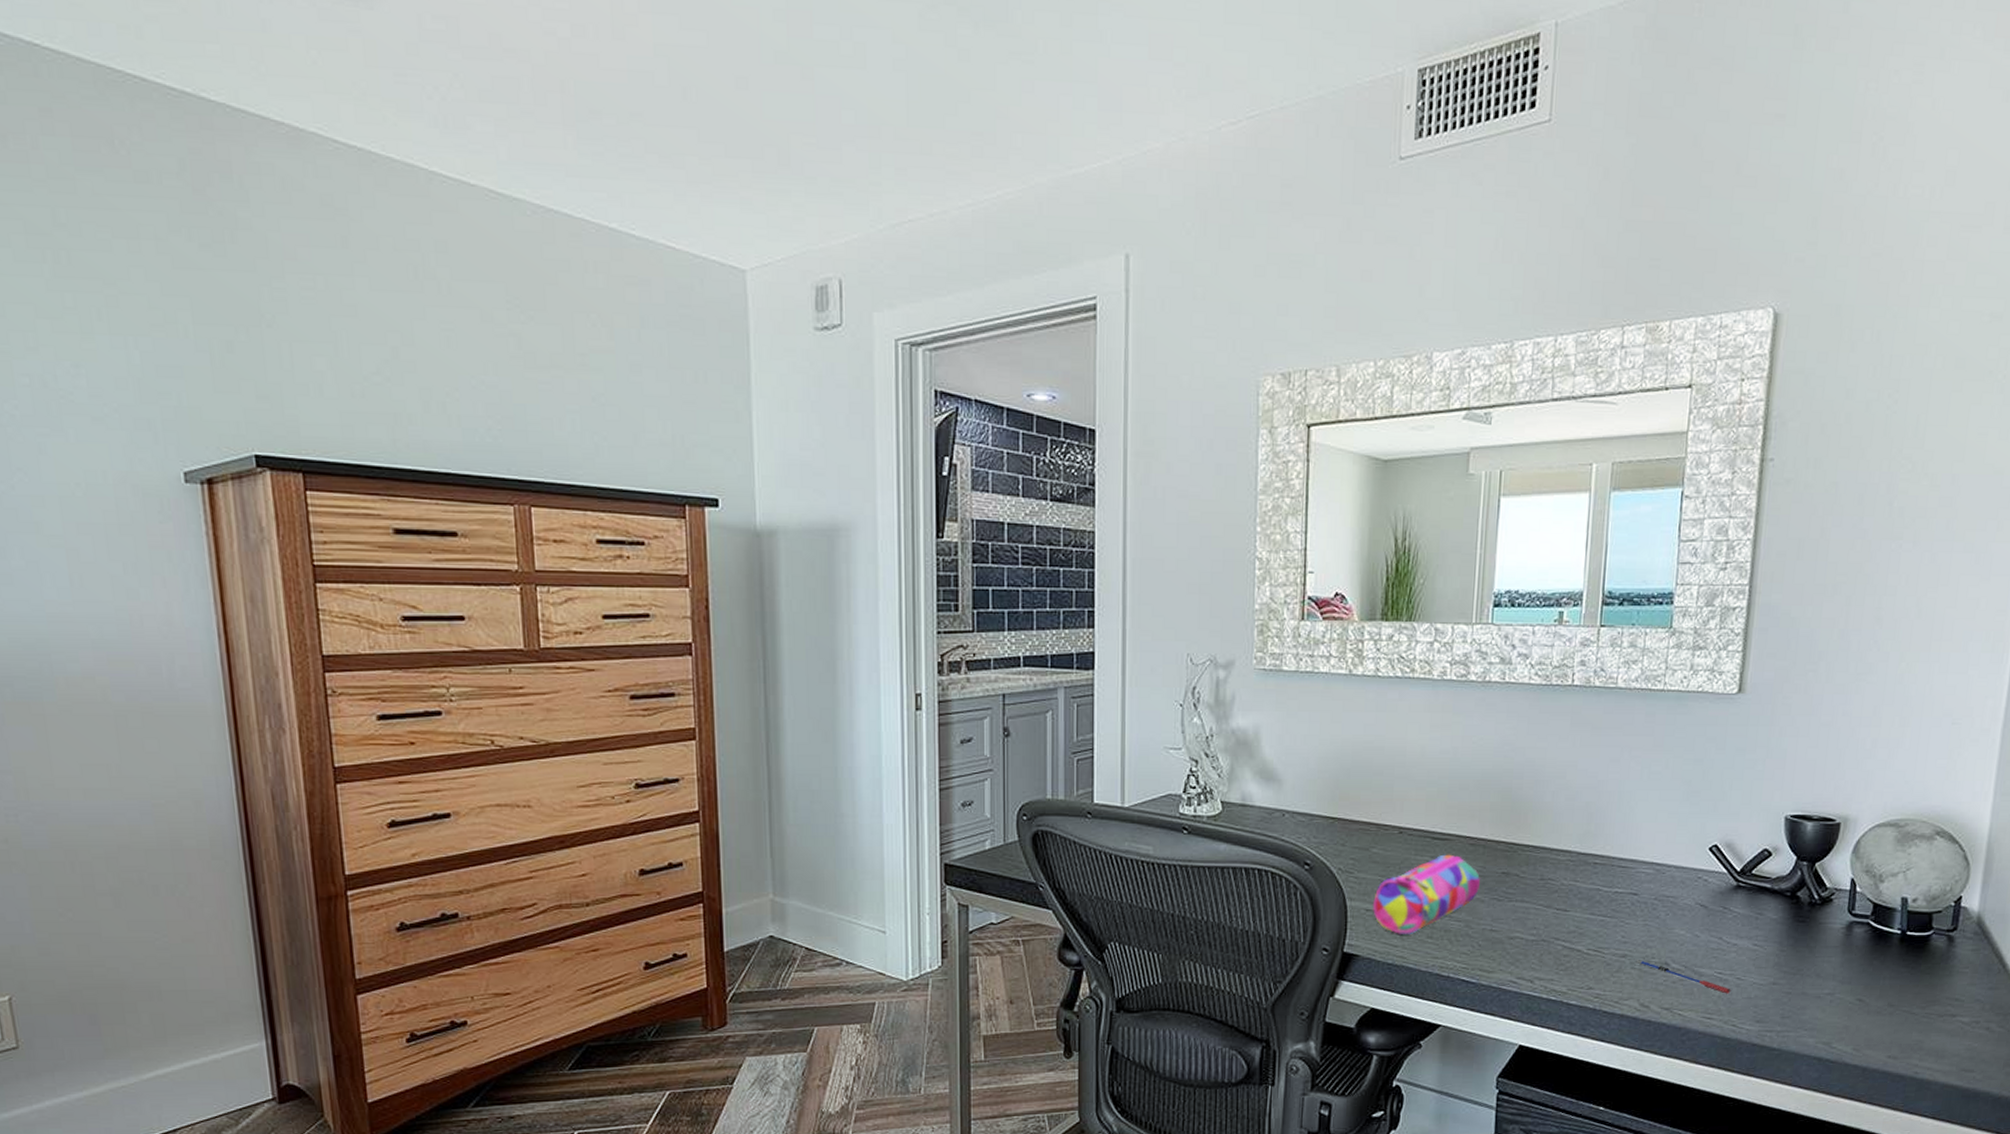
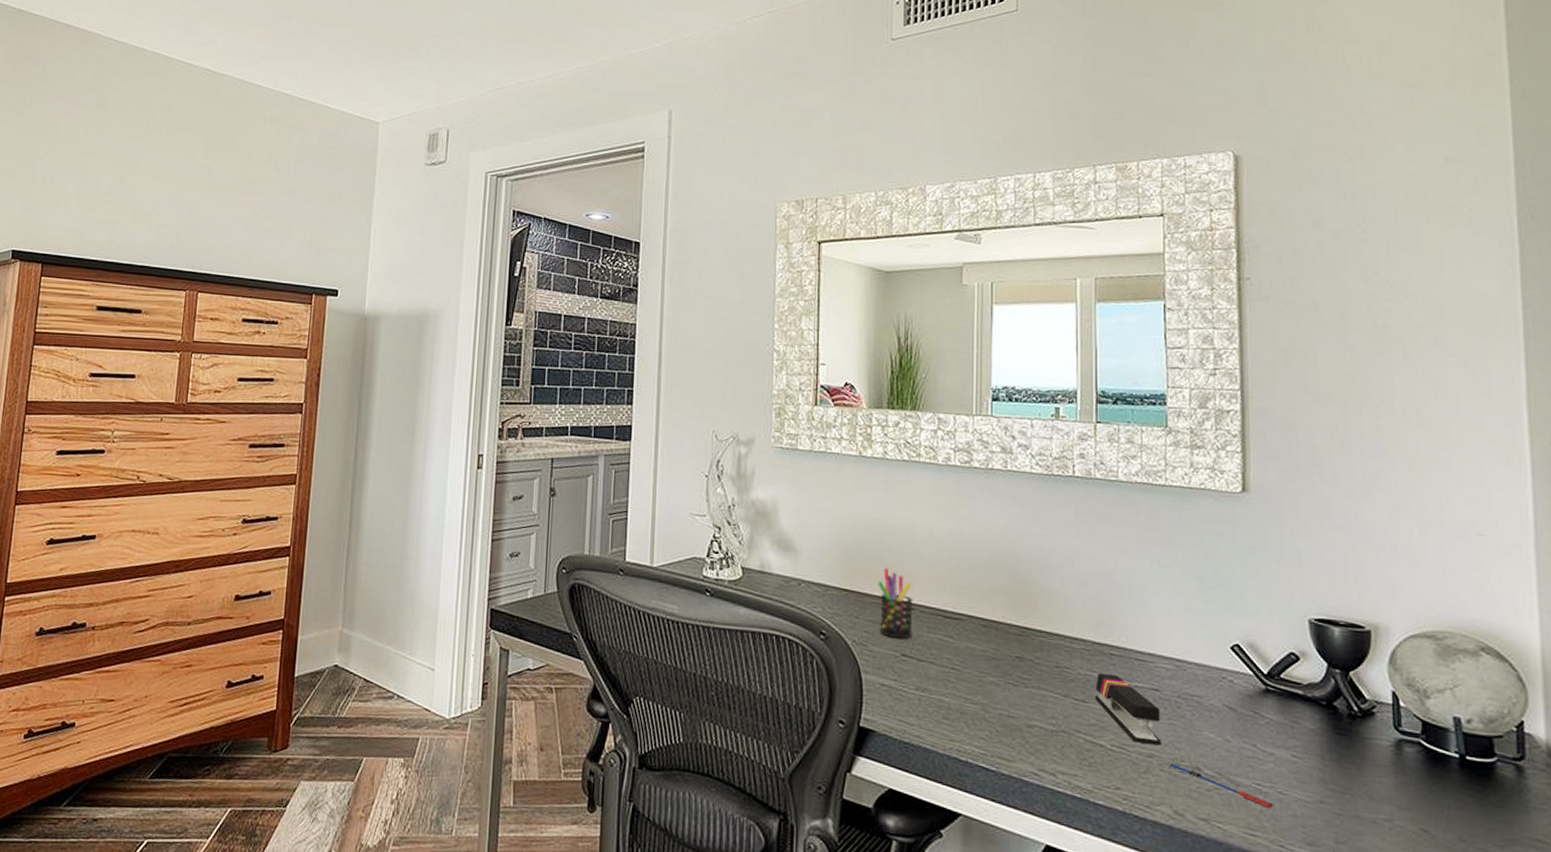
pen holder: none [1365,792,1401,864] -> present [878,567,913,640]
pencil case: present [1372,854,1481,935] -> none [887,633,995,715]
stapler: none [1576,882,1636,946] -> present [1095,673,1161,746]

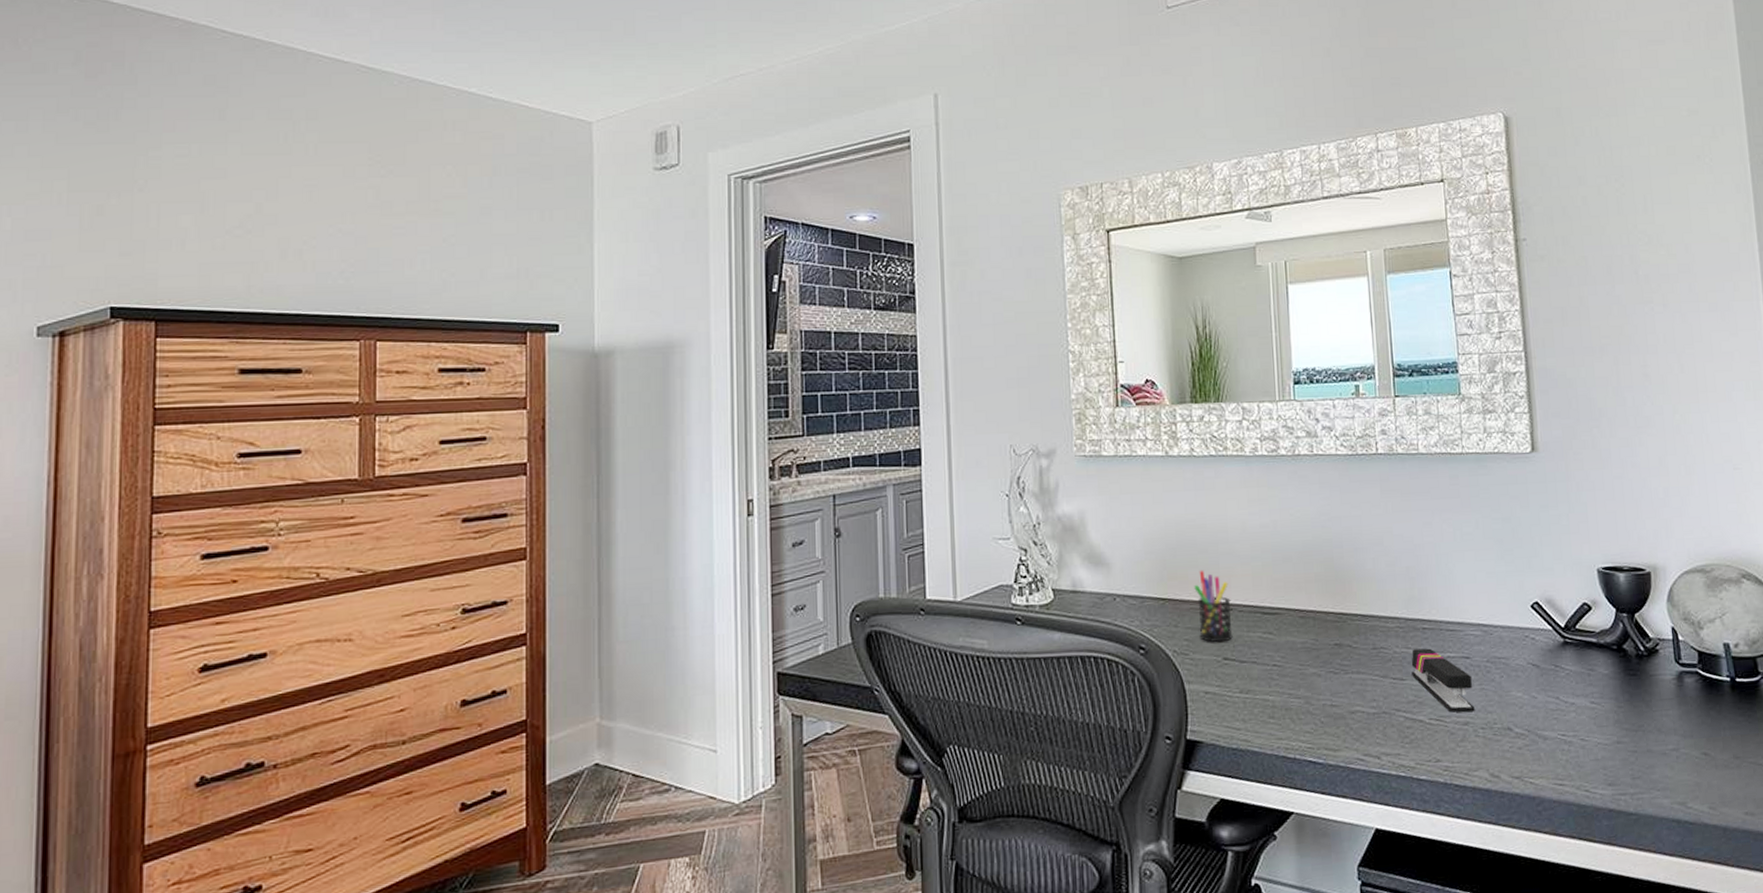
pen: present [1164,761,1274,809] -> none [1479,726,1578,757]

